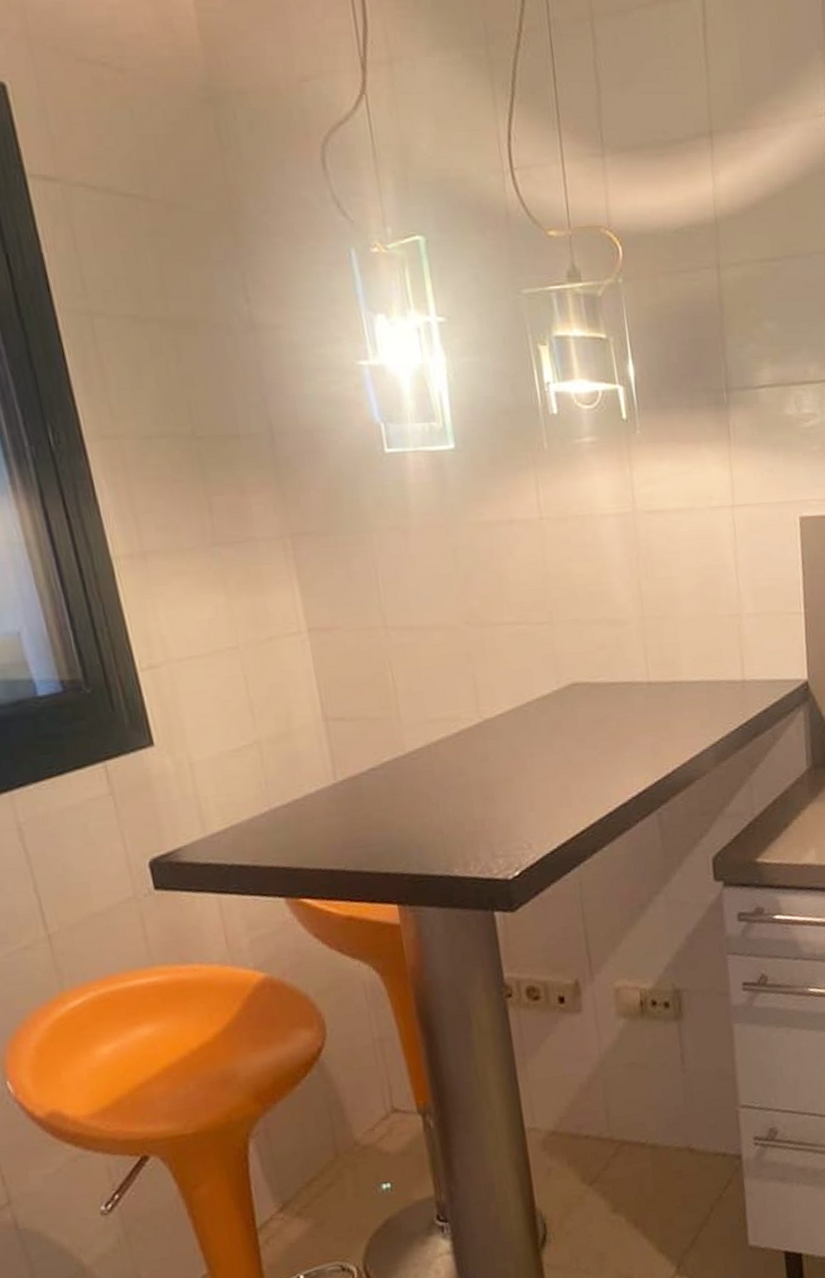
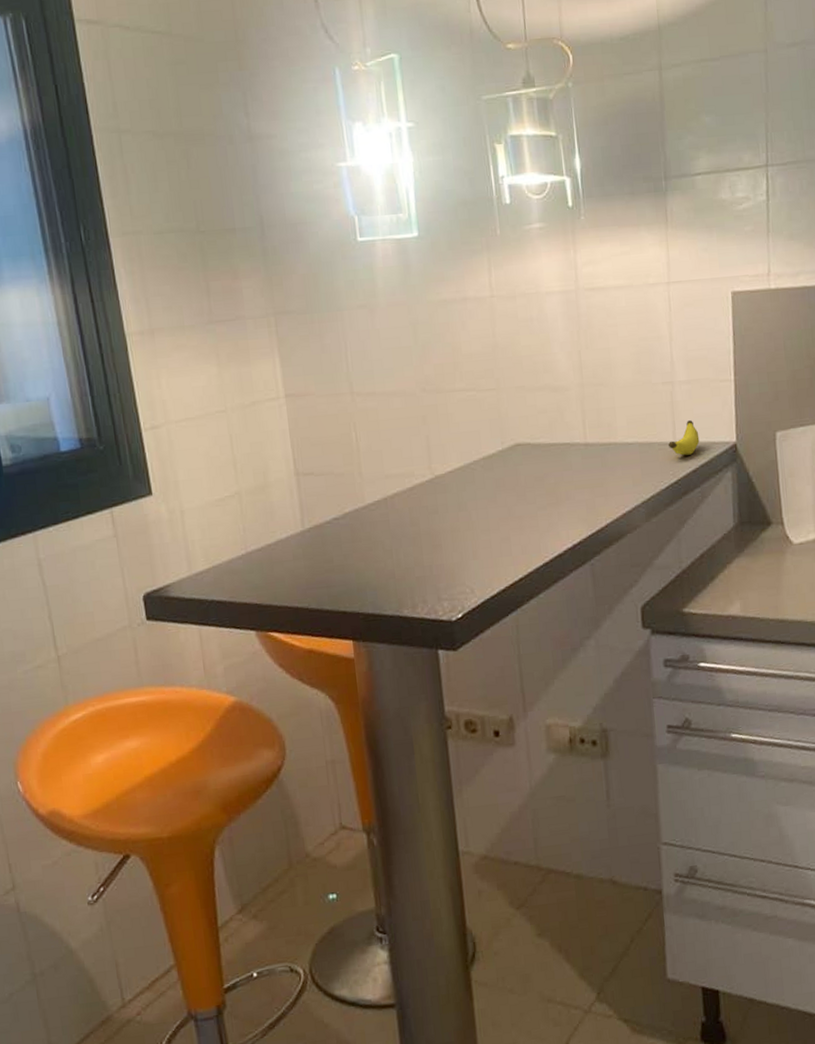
banana: none [737,656,770,695] -> present [668,420,700,456]

